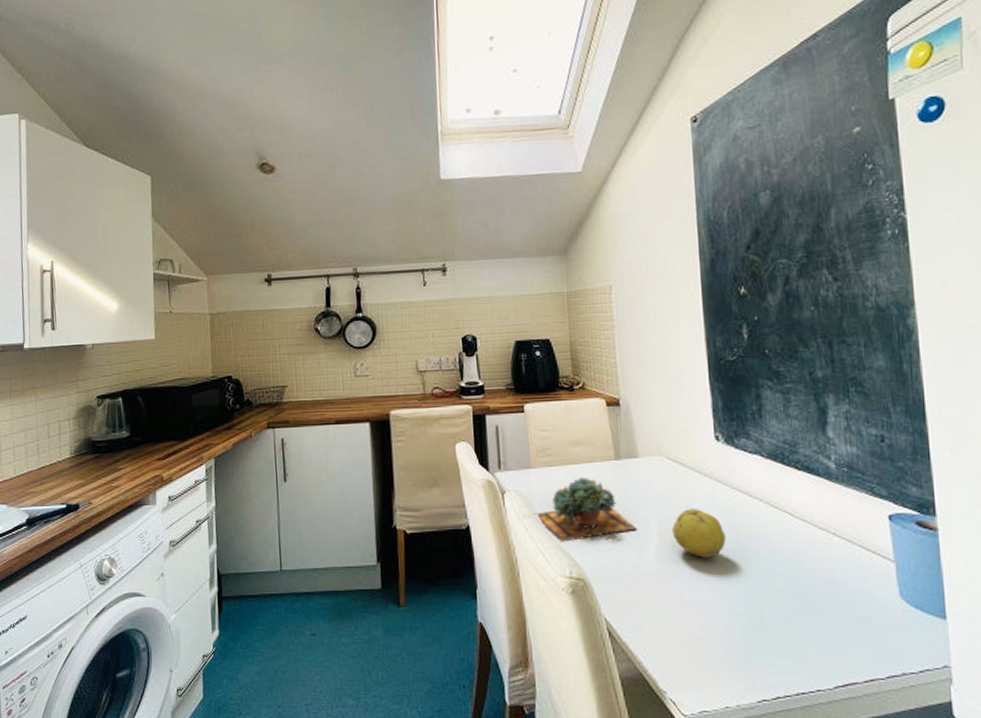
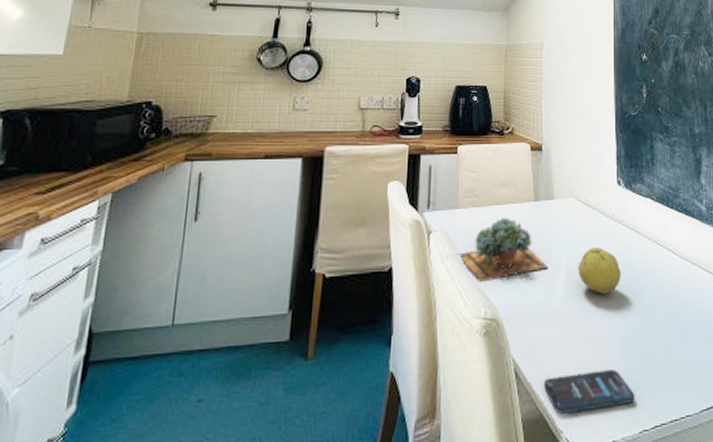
smartphone: none [641,636,751,675] -> present [544,369,635,414]

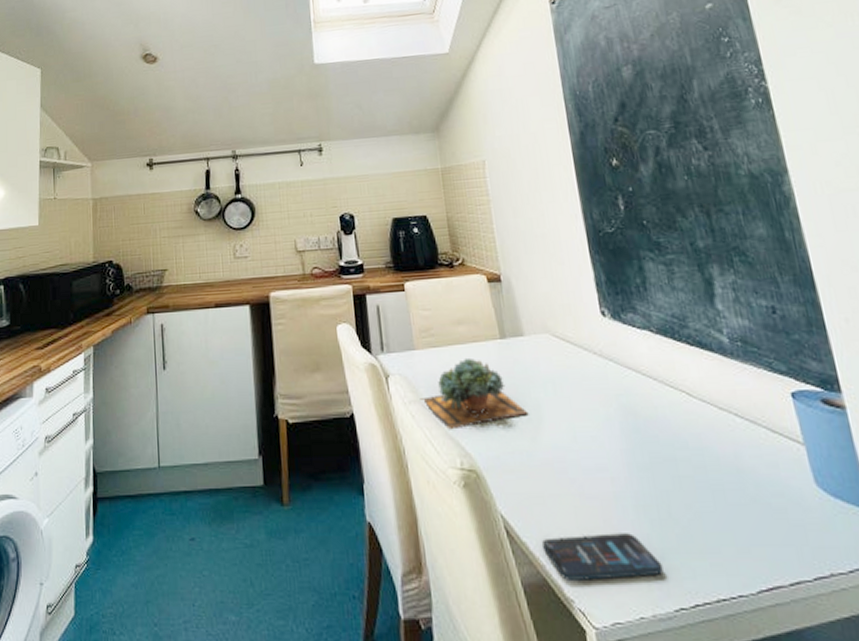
fruit: present [578,247,621,294] -> none [564,390,623,444]

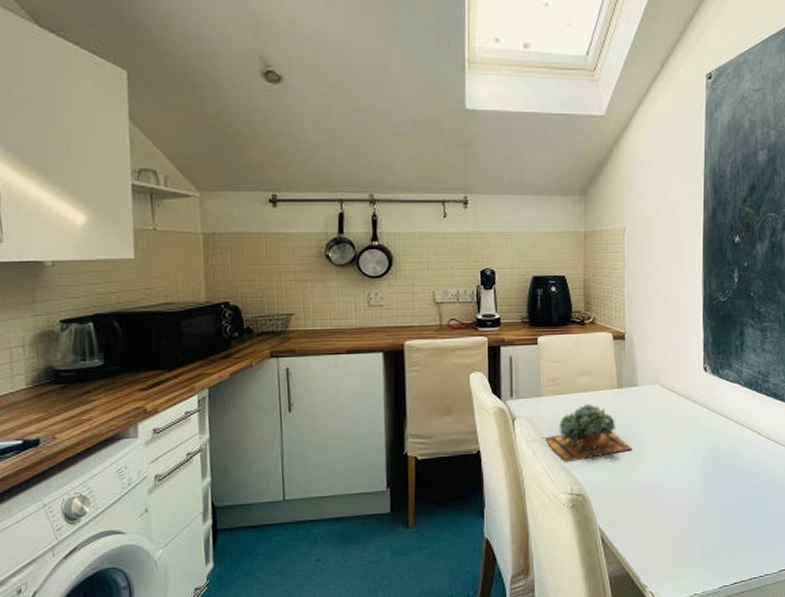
smartphone: present [542,533,664,580] -> none [629,536,716,572]

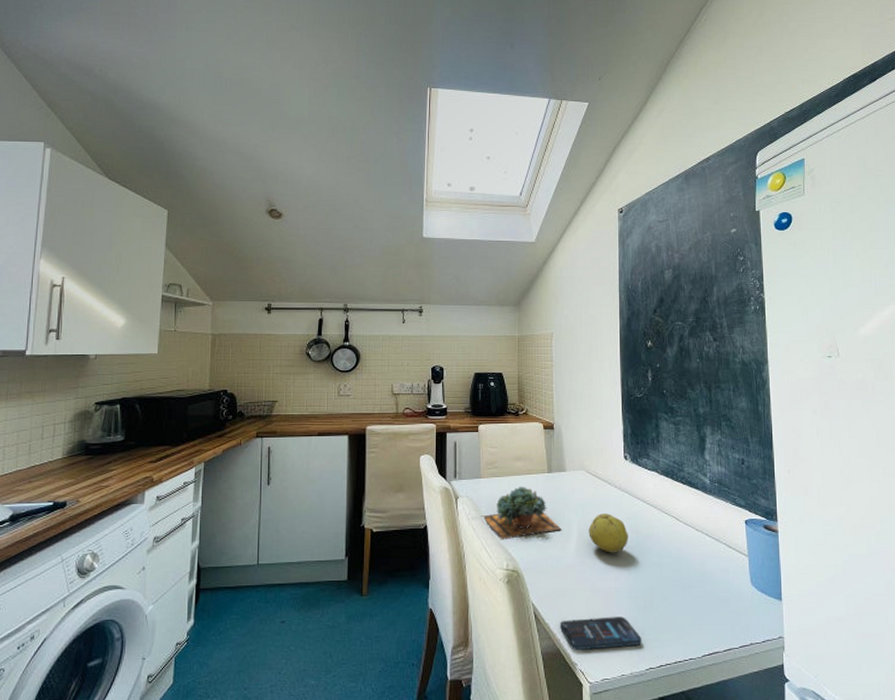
smartphone: none [629,536,716,572] -> present [560,617,642,650]
fruit: none [662,430,706,472] -> present [588,513,628,553]

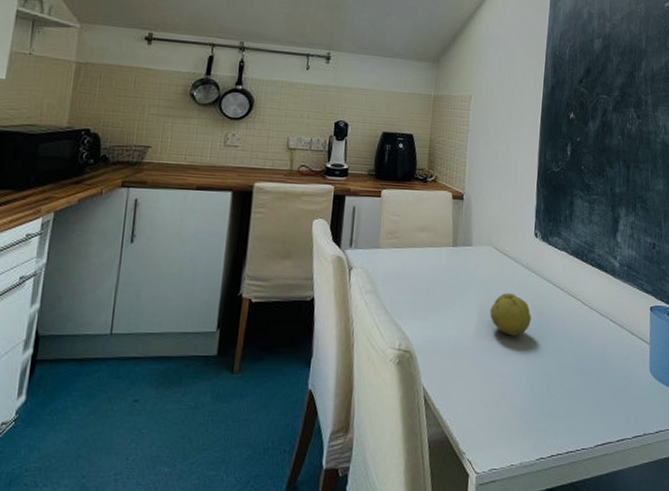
succulent plant: present [481,486,562,540] -> none [375,259,462,318]
smartphone: present [560,617,642,650] -> none [451,403,535,438]

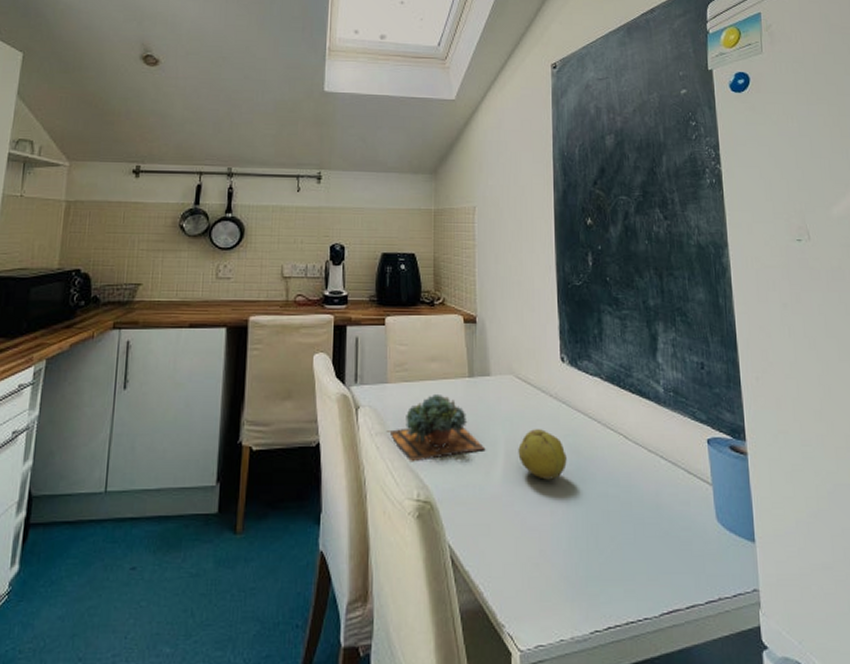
succulent plant: none [375,259,462,318] -> present [386,393,486,462]

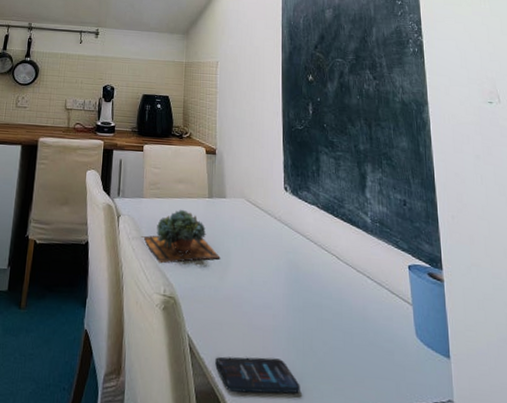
smartphone: none [483,562,585,607] -> present [215,356,300,394]
fruit: present [518,429,567,480] -> none [247,245,287,288]

